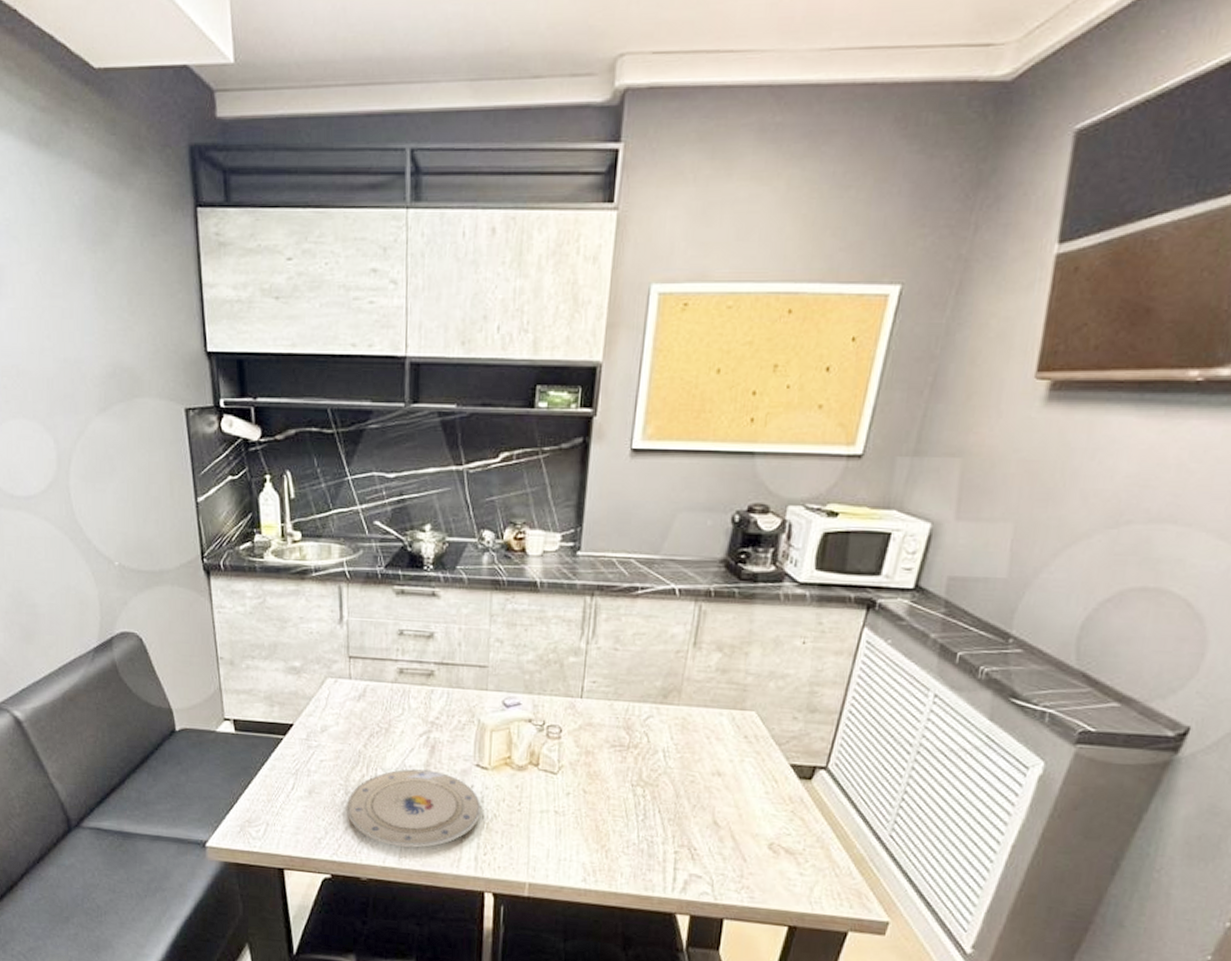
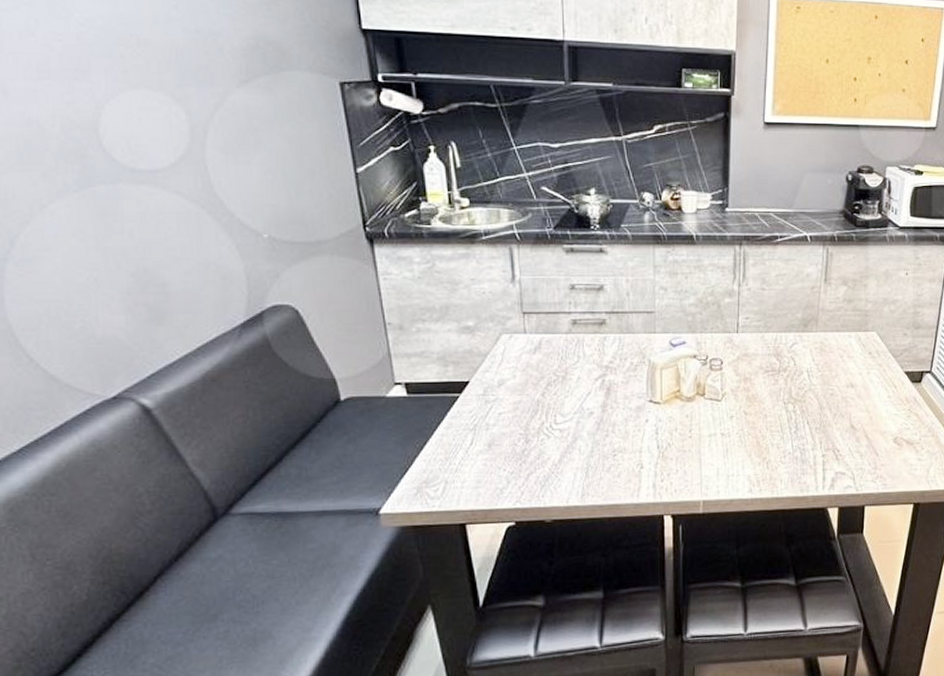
plate: present [347,769,482,848] -> none [528,411,656,485]

